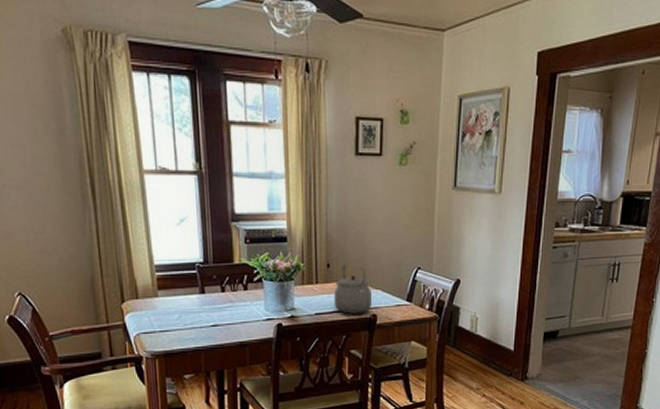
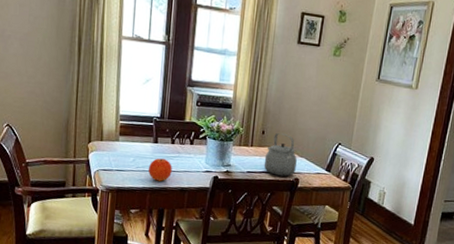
fruit: none [197,311,227,338] -> present [148,158,172,181]

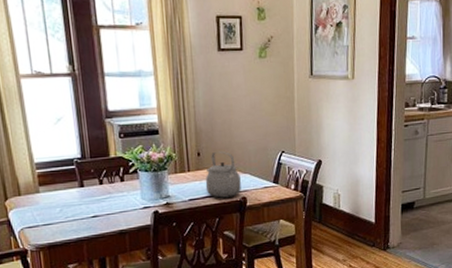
fruit: present [148,158,172,181] -> none [78,202,106,229]

